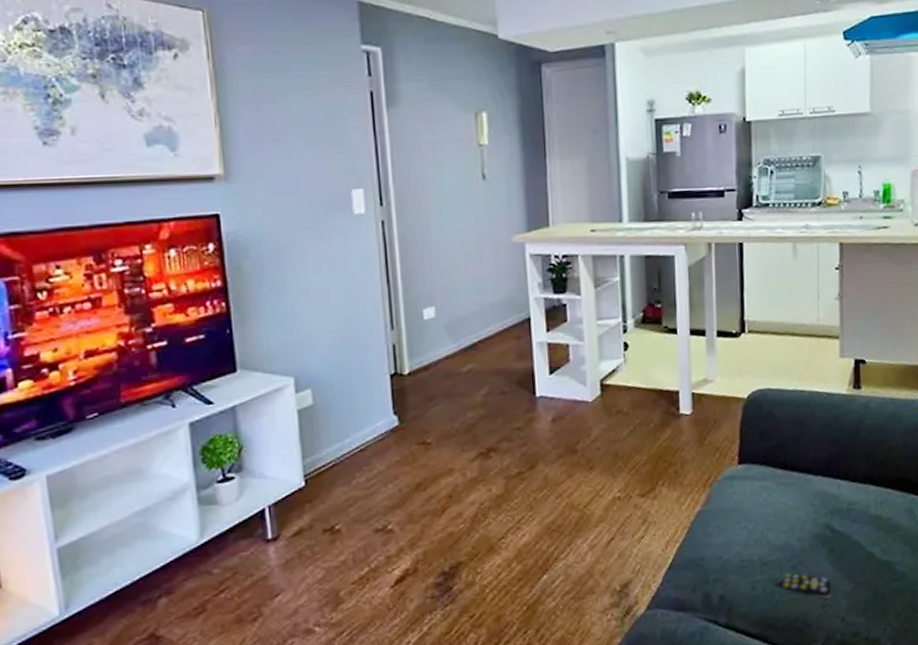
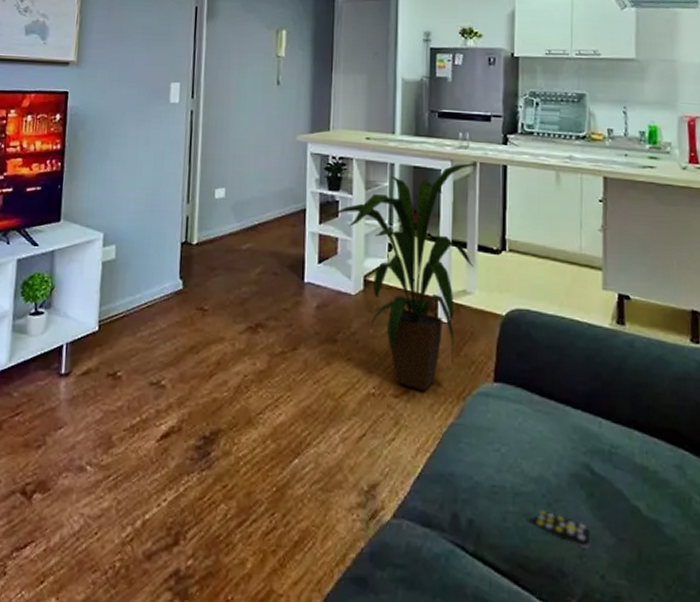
house plant: none [552,245,713,486] -> present [324,163,478,391]

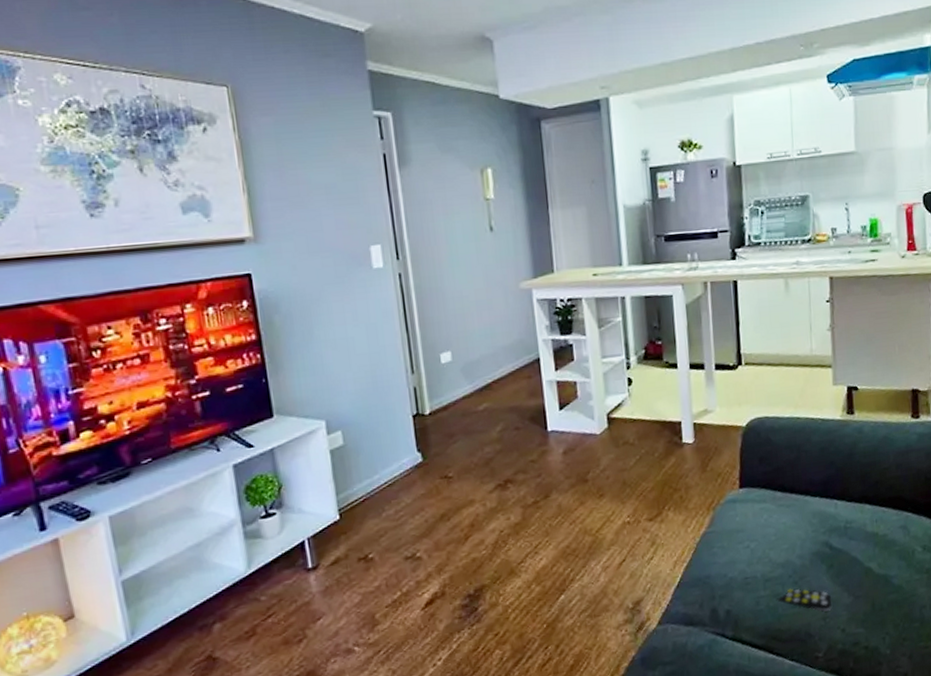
house plant: present [324,163,478,391] -> none [560,283,712,510]

